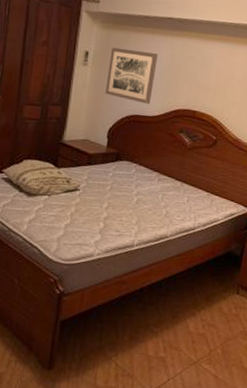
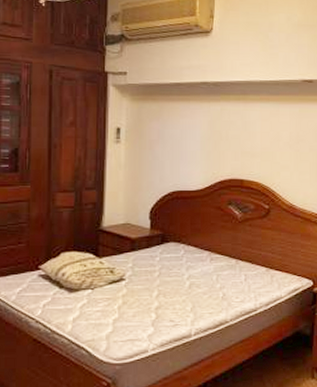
wall art: present [105,47,158,104] -> none [142,120,195,177]

